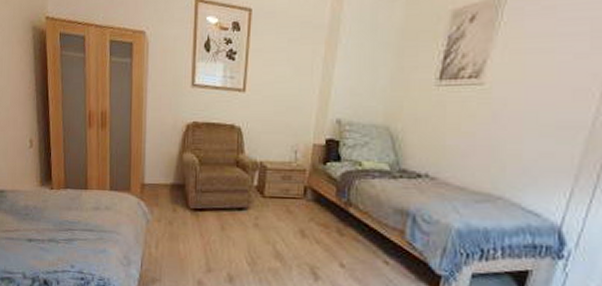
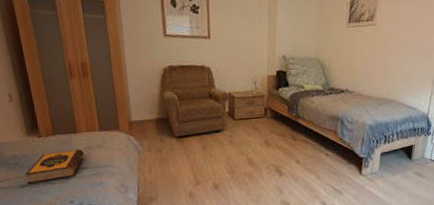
hardback book: none [34,207,91,239] -> present [25,148,84,184]

